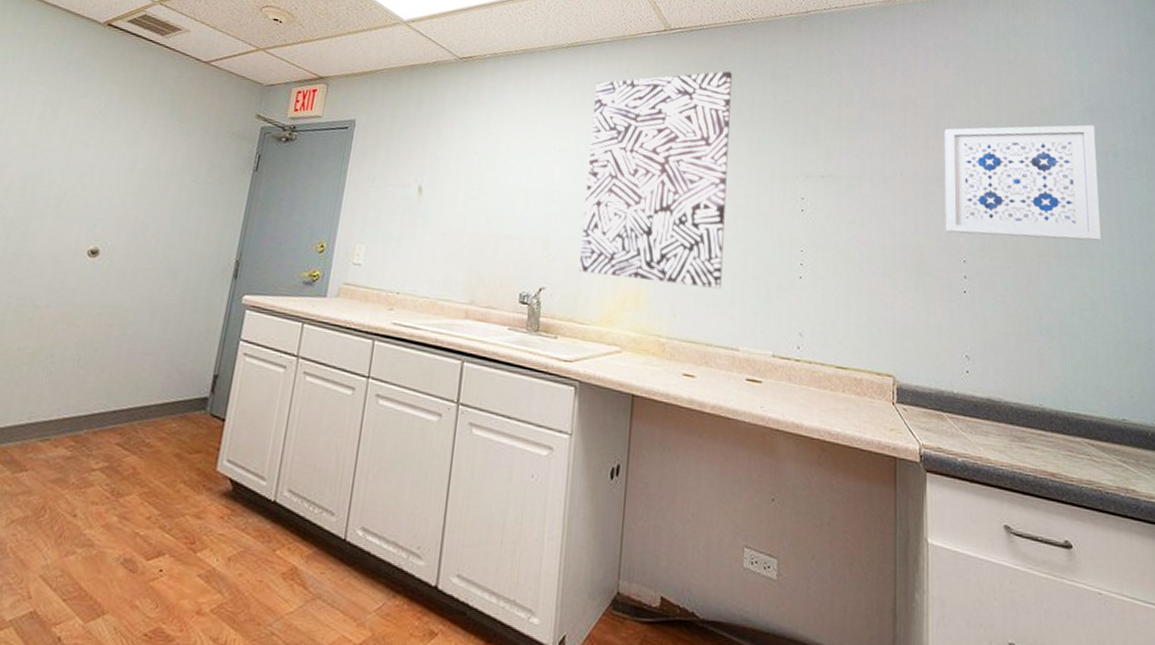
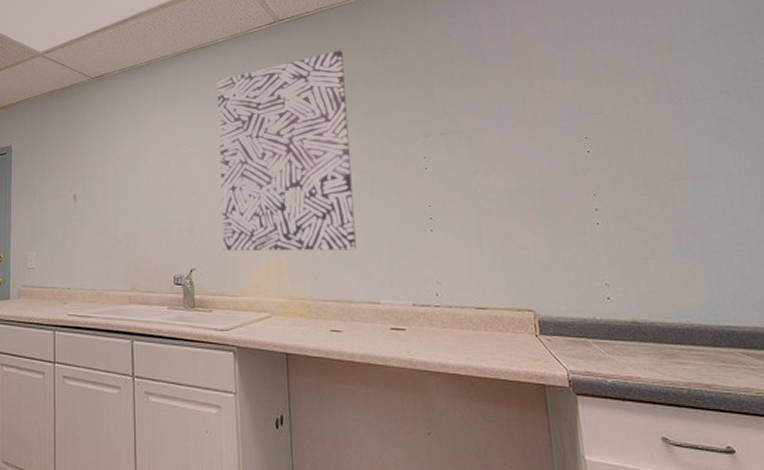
wall art: present [944,124,1102,241] -> none [559,43,738,170]

